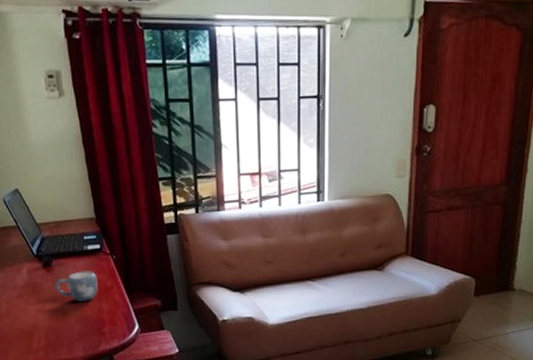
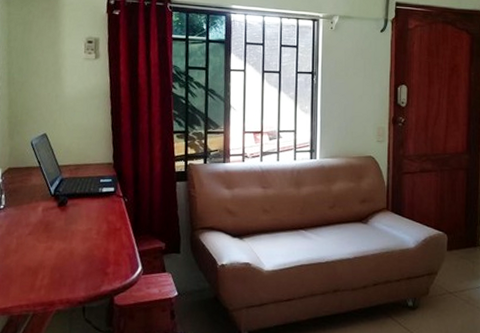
mug: present [55,271,98,301] -> none [66,211,108,241]

